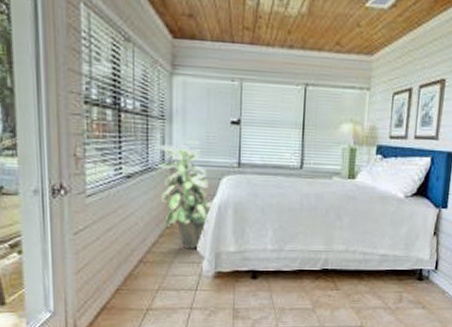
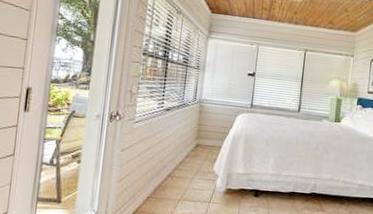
indoor plant: present [155,141,216,249] -> none [190,86,231,169]

